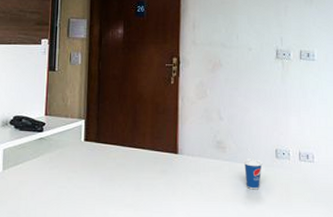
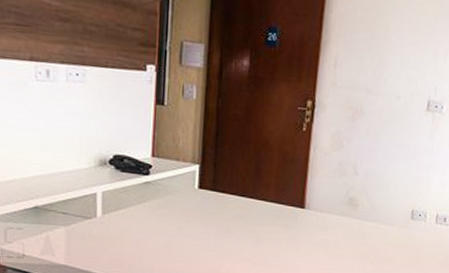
cup: present [243,148,263,190] -> none [375,207,397,250]

